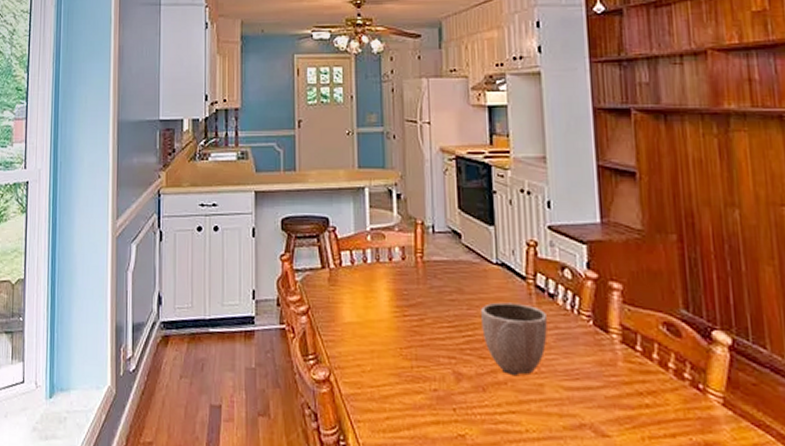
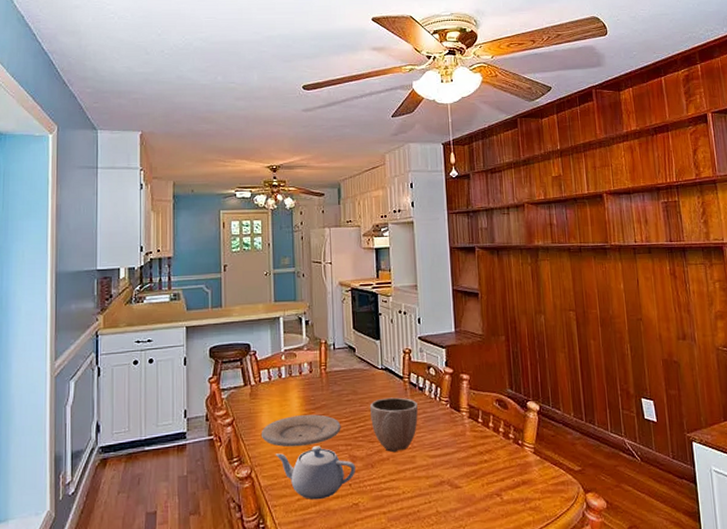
plate: none [342,312,443,352] -> present [262,414,341,447]
teapot: none [360,353,463,423] -> present [276,446,356,500]

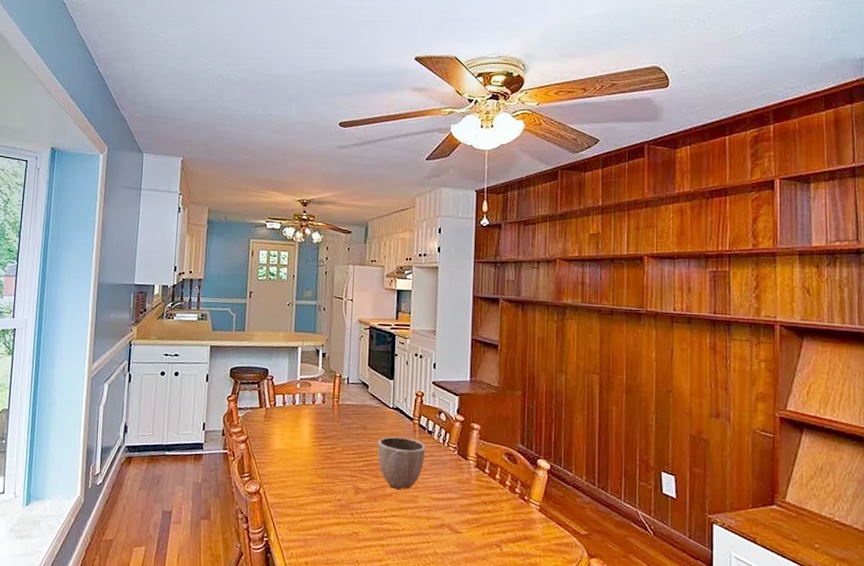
plate: present [262,414,341,447] -> none [272,441,348,472]
teapot: present [276,446,356,500] -> none [284,473,360,524]

